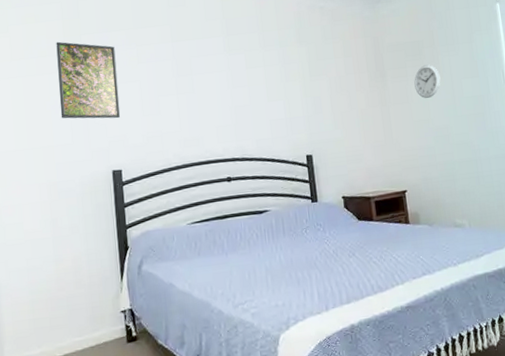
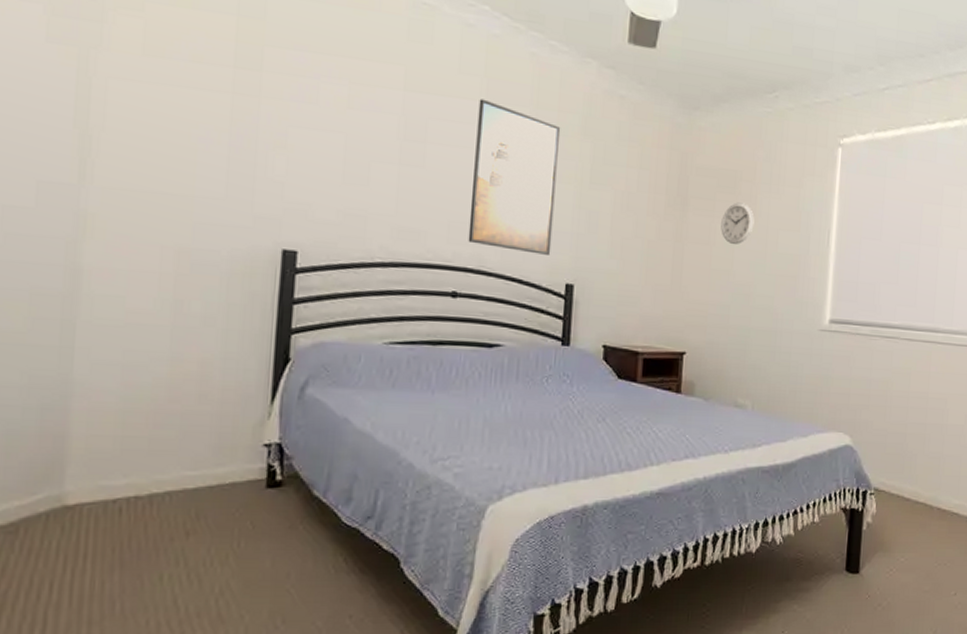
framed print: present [56,41,121,119] -> none [212,46,315,179]
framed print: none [222,34,292,140] -> present [468,99,561,255]

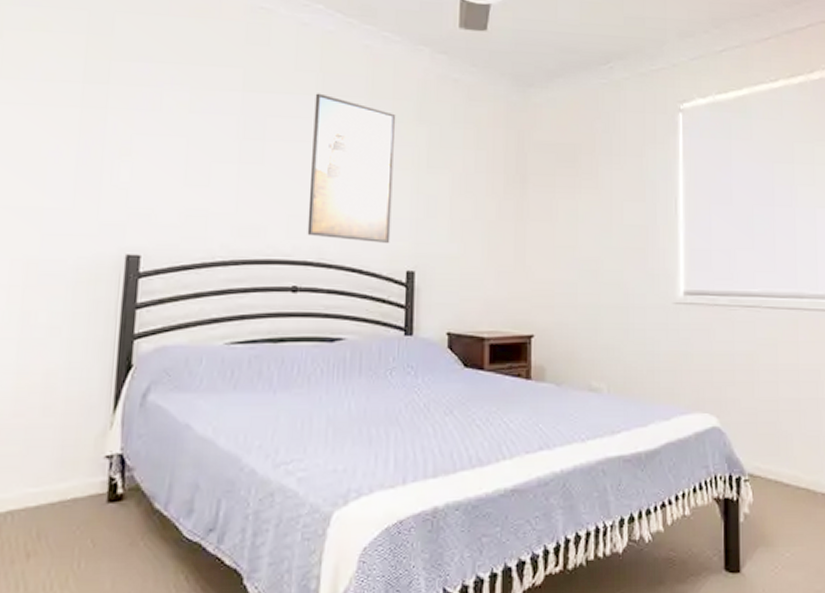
wall clock: present [721,202,754,244] -> none [563,176,597,219]

